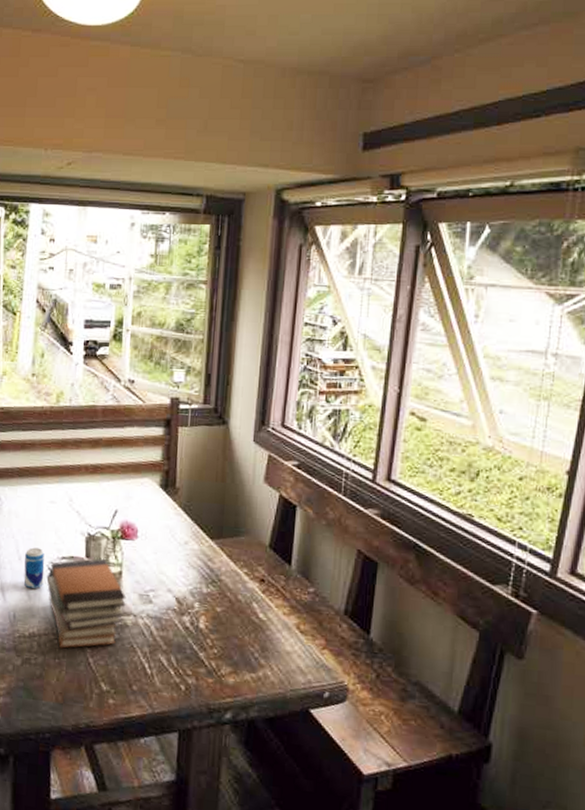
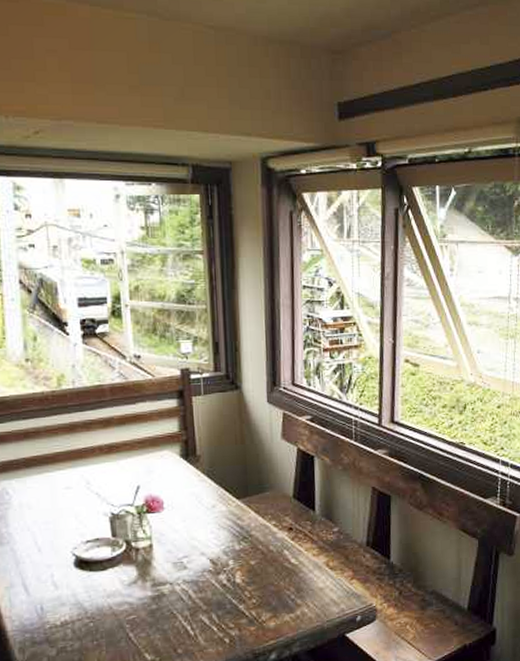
beverage can: present [23,547,45,590] -> none [44,536,70,579]
book stack: present [47,558,126,649] -> none [73,534,161,630]

